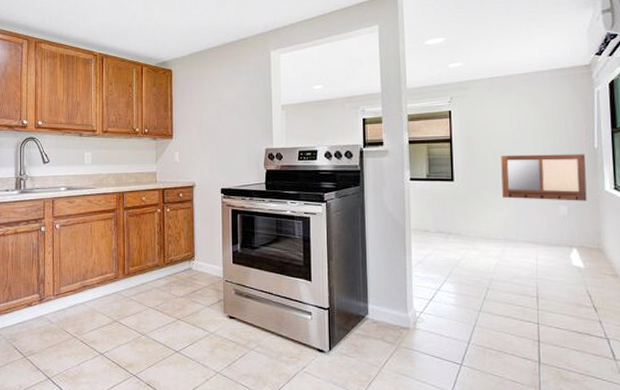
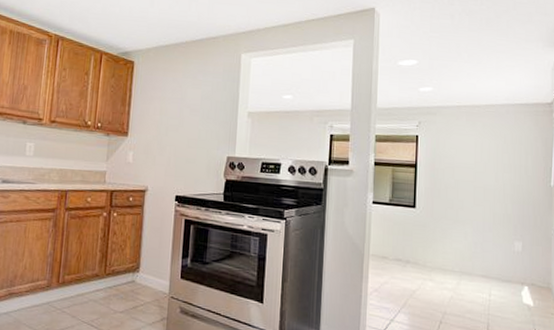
writing board: present [501,154,587,201] -> none [462,185,542,239]

